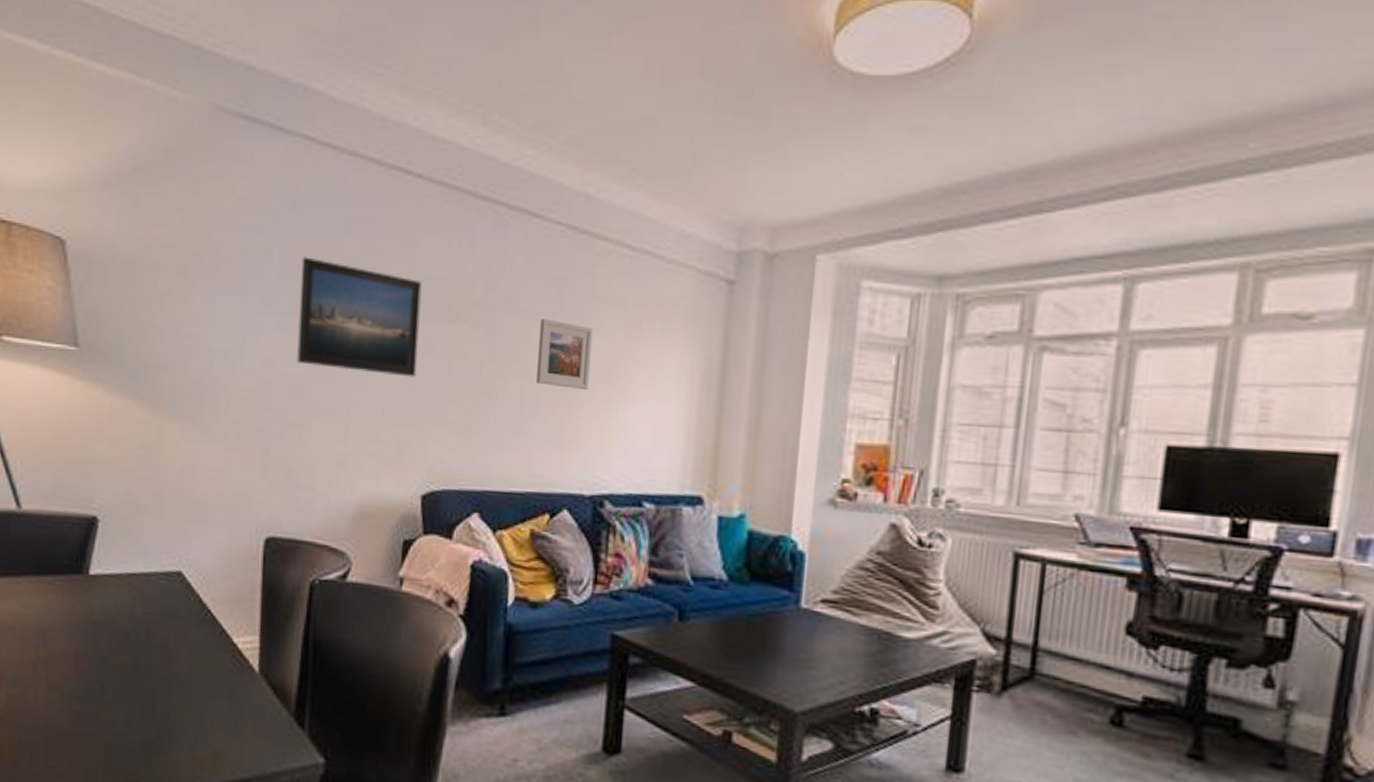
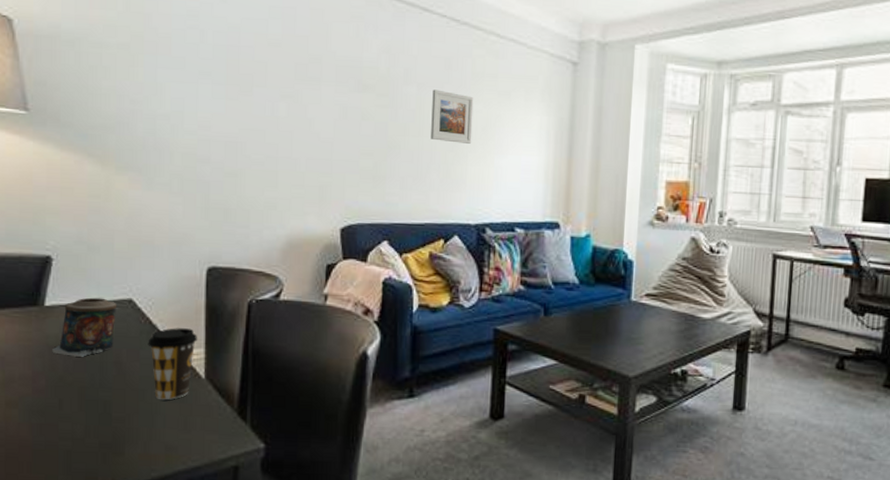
candle: none [95,567,166,638] -> present [52,297,117,358]
coffee cup: none [197,608,253,696] -> present [148,328,198,400]
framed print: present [297,257,422,377] -> none [231,38,336,135]

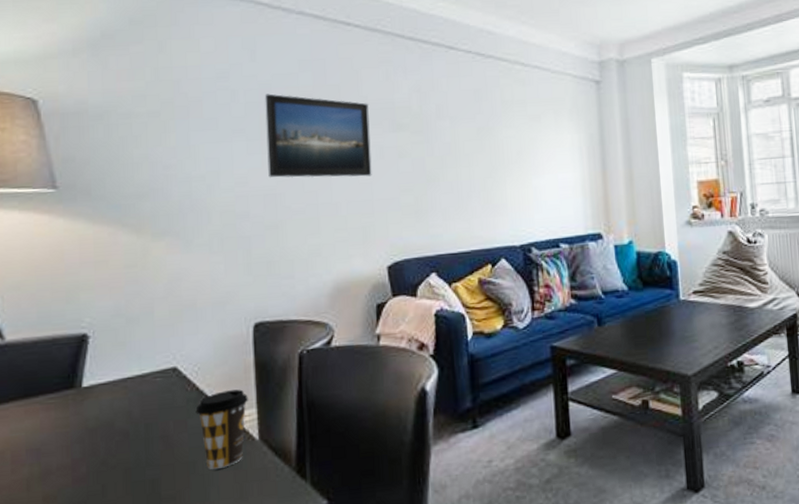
candle: present [52,297,117,358] -> none [92,370,161,437]
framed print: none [231,38,336,135] -> present [265,94,372,178]
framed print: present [431,89,474,144] -> none [465,121,509,169]

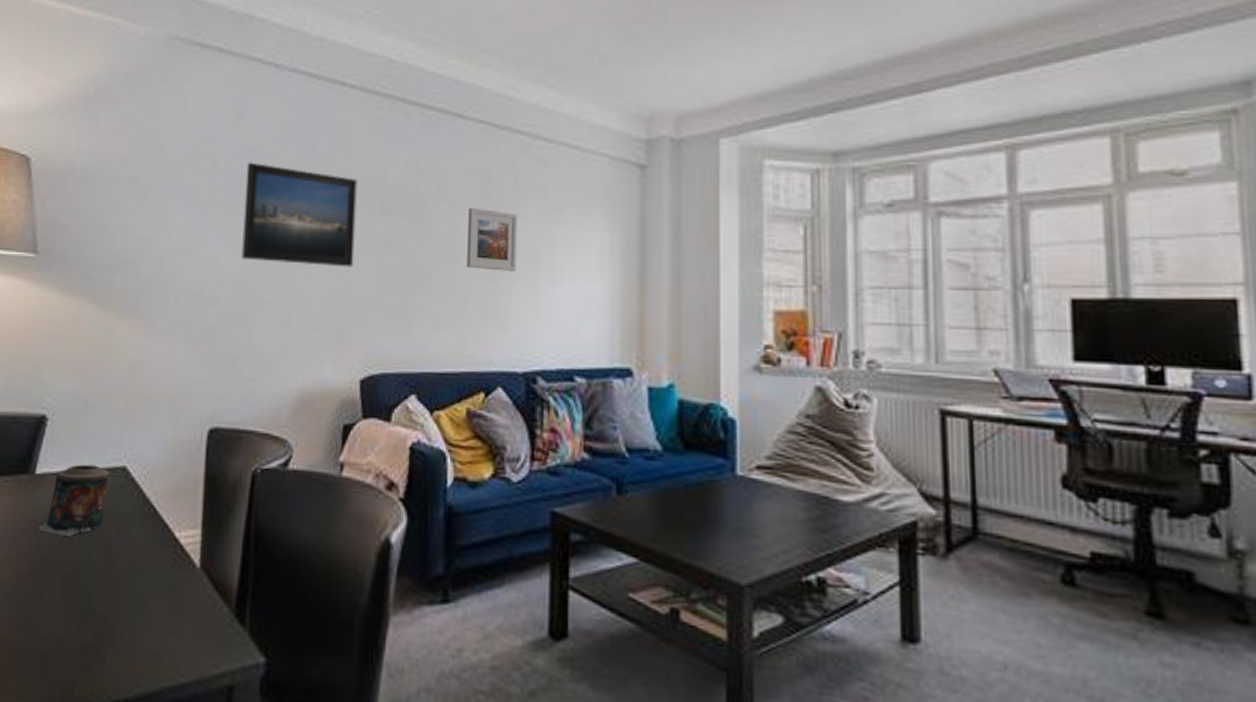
candle: none [92,370,161,437] -> present [39,464,110,538]
coffee cup: present [196,389,249,470] -> none [139,502,195,594]
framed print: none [465,121,509,169] -> present [467,208,518,271]

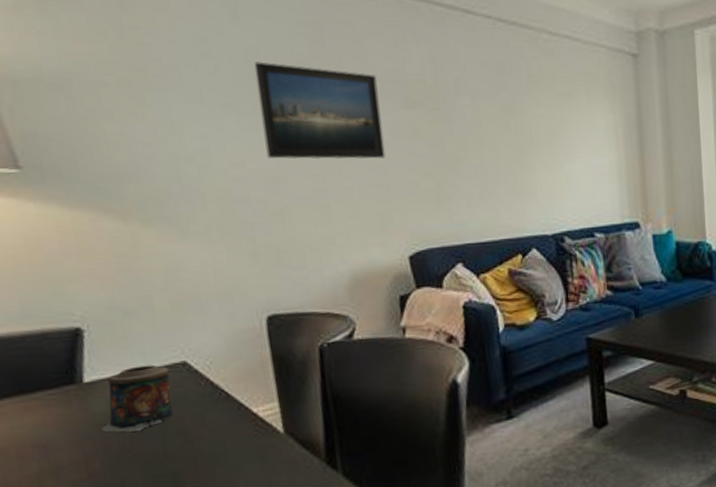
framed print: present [467,208,518,271] -> none [488,97,537,152]

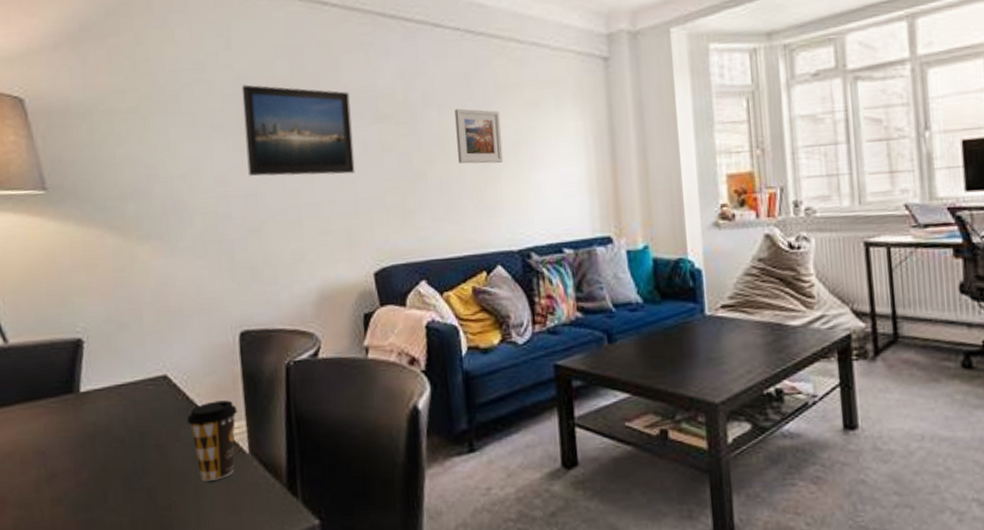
candle: present [102,365,173,432] -> none [91,377,153,444]
coffee cup: none [212,383,269,463] -> present [187,400,238,482]
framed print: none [488,97,537,152] -> present [454,108,504,164]

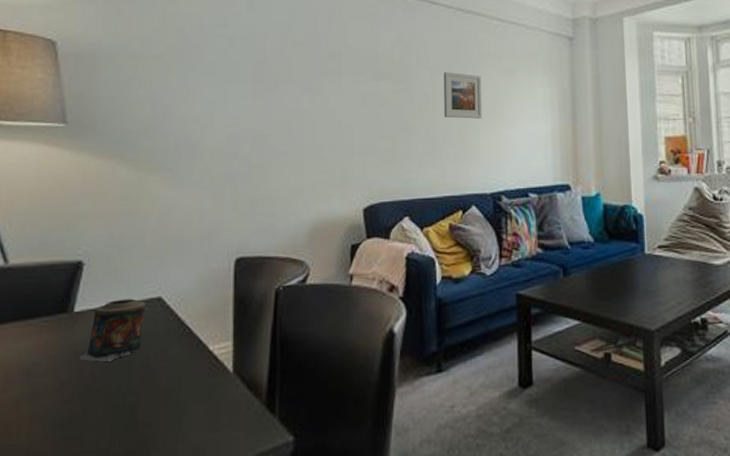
candle: none [91,377,153,444] -> present [79,298,147,363]
coffee cup: present [187,400,238,482] -> none [176,322,226,400]
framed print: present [241,85,355,177] -> none [258,41,354,122]

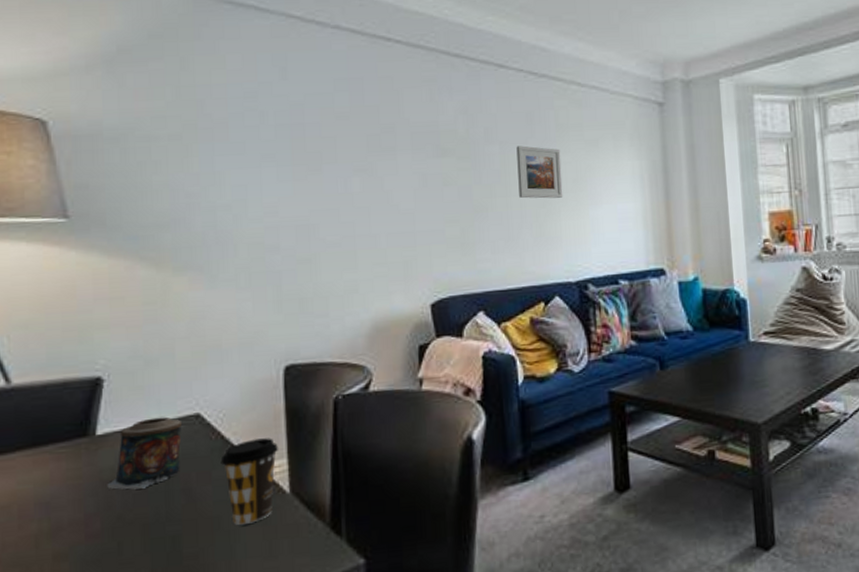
coffee cup: none [176,322,226,400] -> present [220,438,279,526]

